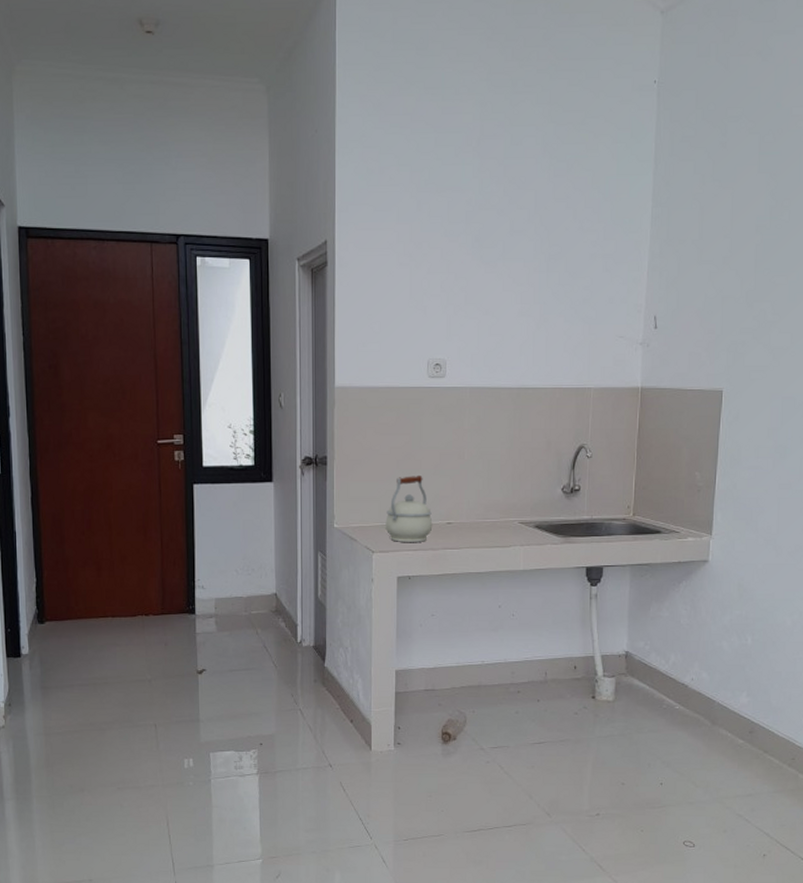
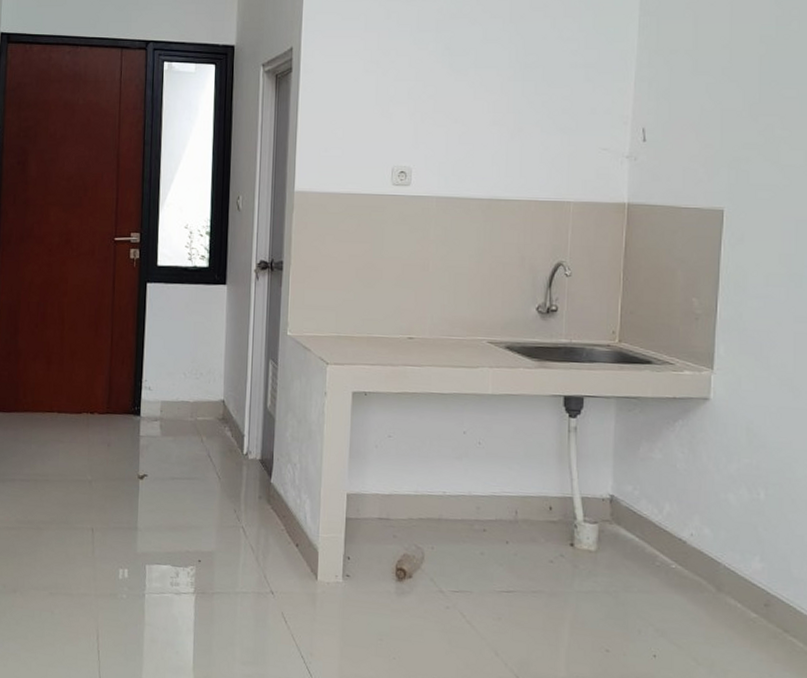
kettle: present [385,474,433,542] -> none [341,285,393,357]

